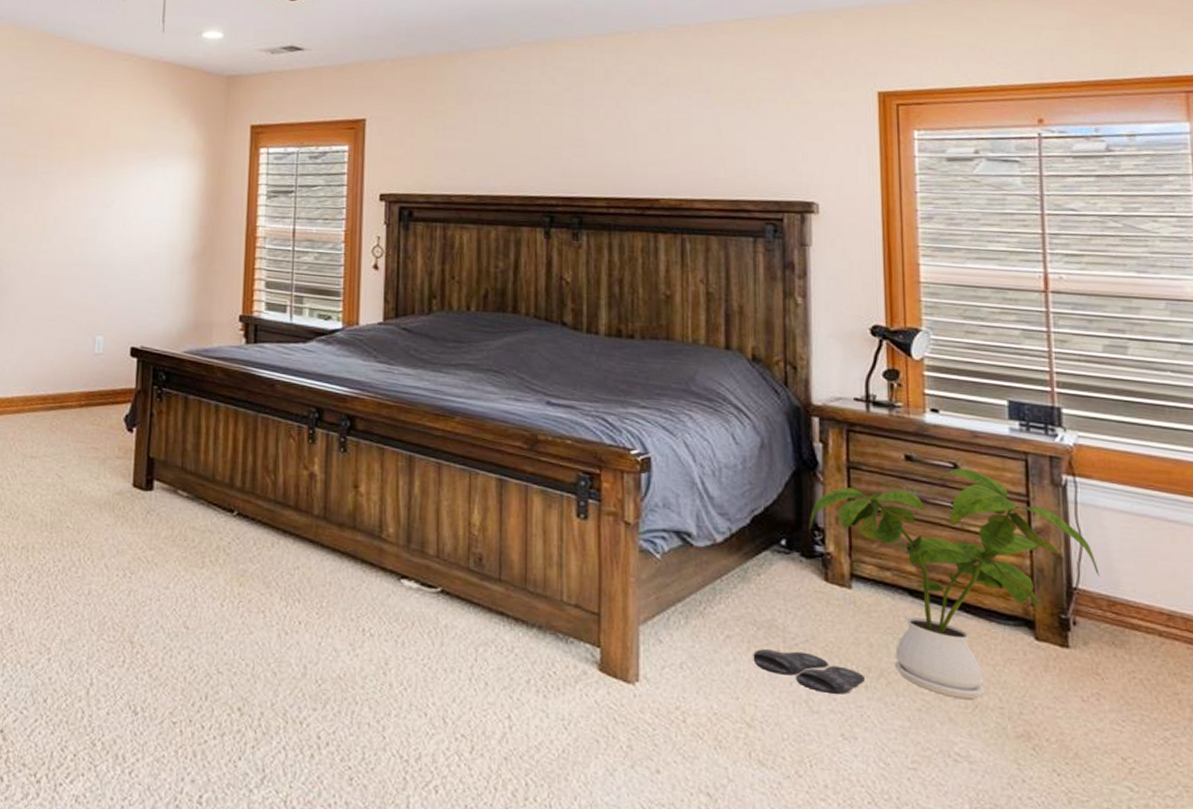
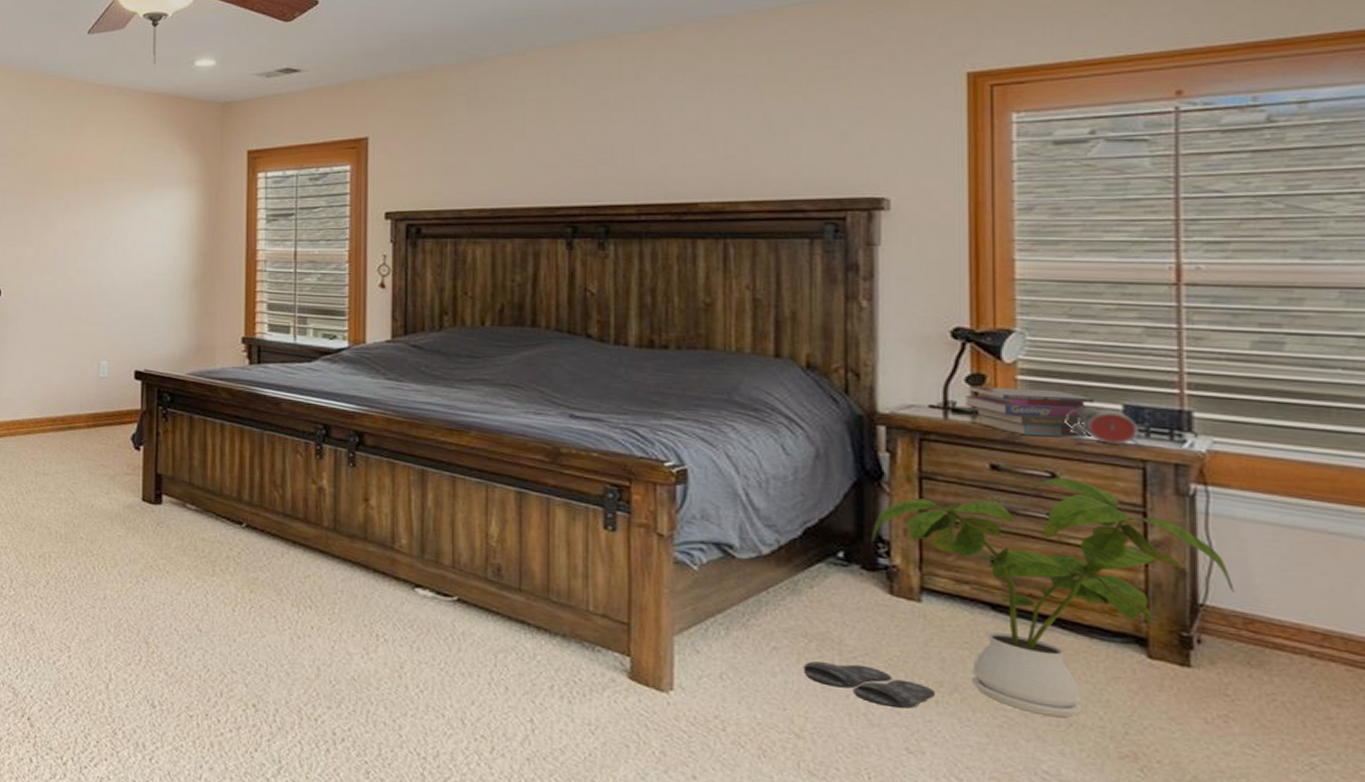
books: none [883,381,986,431] -> present [965,387,1095,437]
alarm clock: none [963,401,1030,440] -> present [1065,406,1150,447]

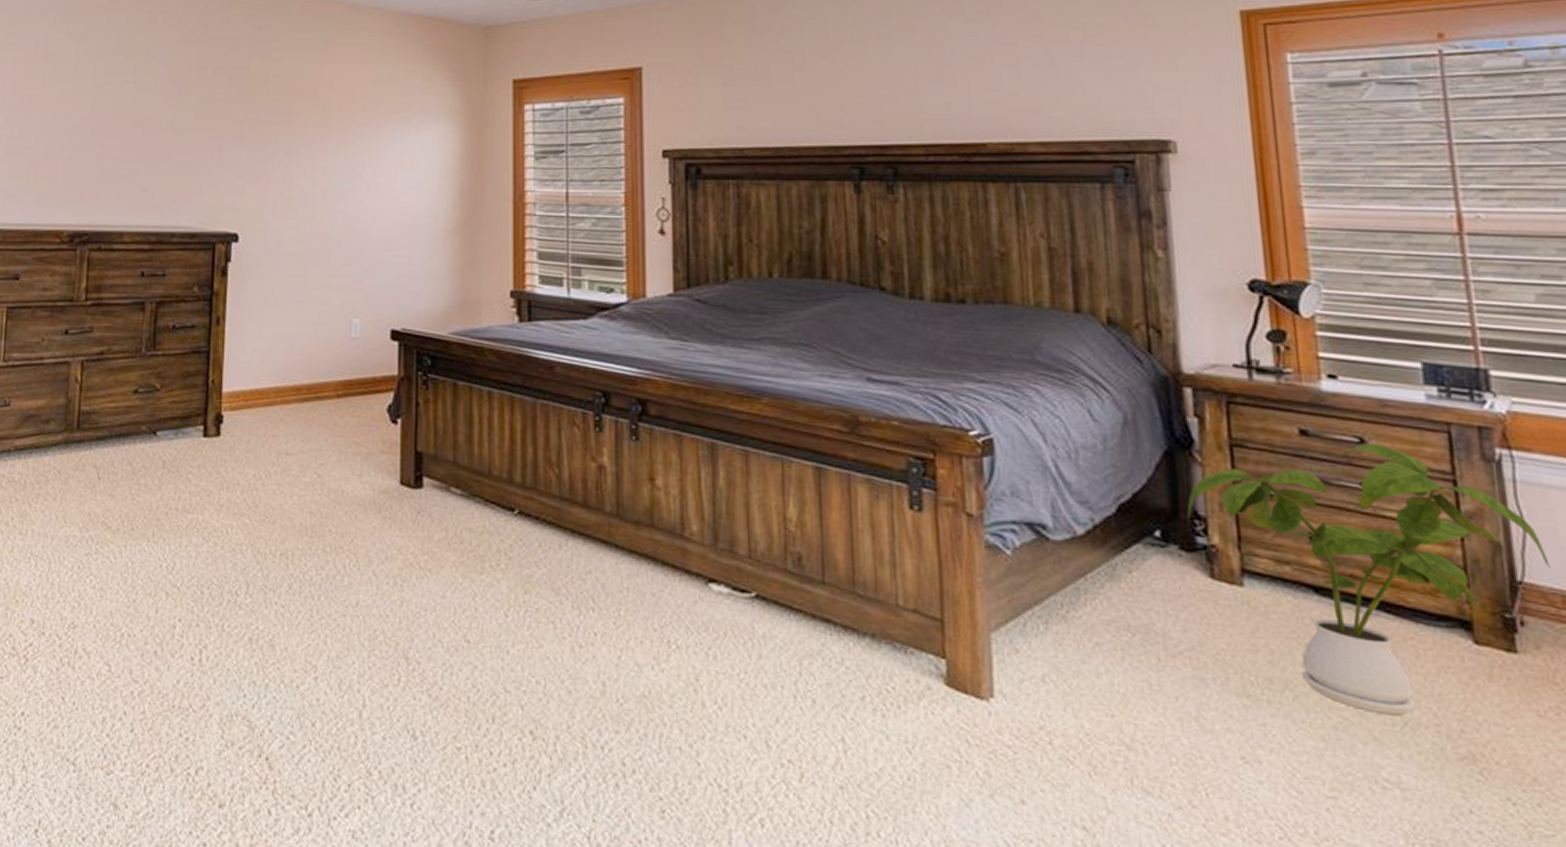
slippers: present [803,661,935,709] -> none [1128,658,1266,710]
books: present [965,387,1095,437] -> none [1268,344,1395,399]
alarm clock: present [1065,406,1150,447] -> none [1367,364,1450,409]

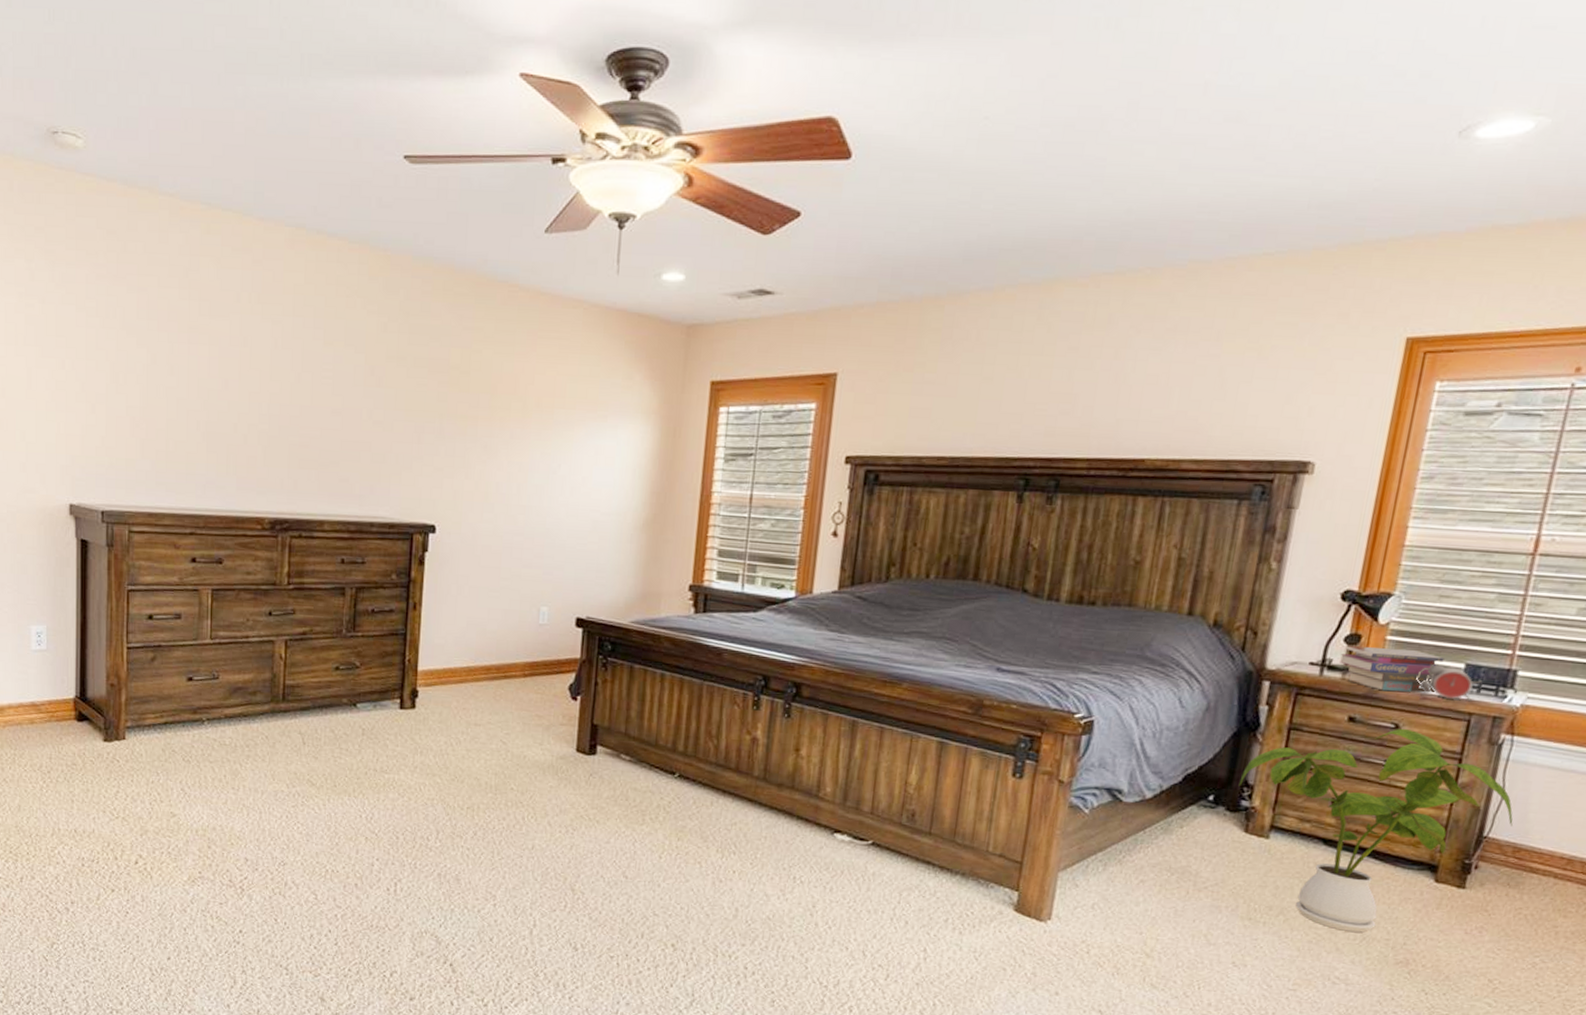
books: none [1268,344,1395,399] -> present [1340,646,1444,693]
alarm clock: none [1367,364,1450,409] -> present [1416,664,1483,702]

